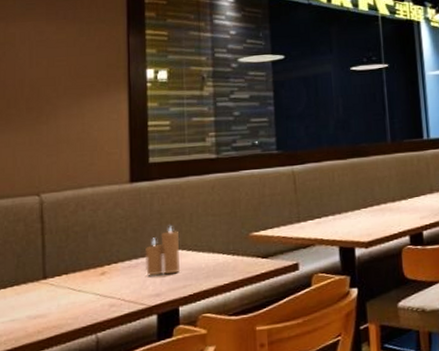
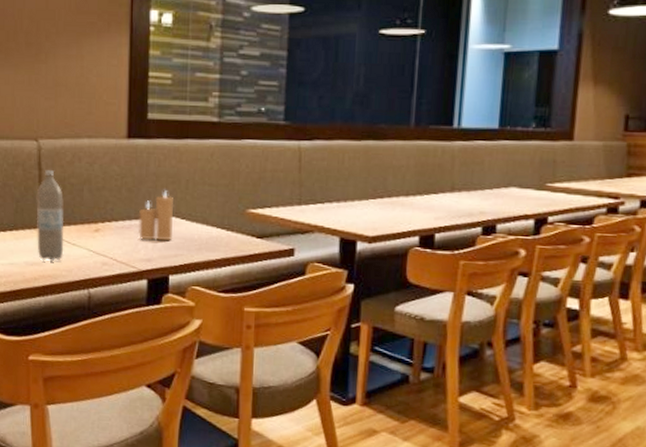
water bottle: none [39,221,69,312] -> present [36,170,64,261]

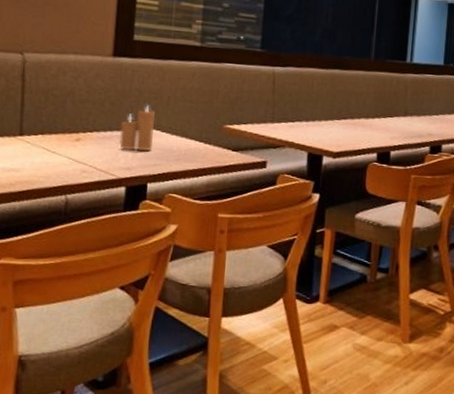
water bottle: present [36,170,64,261] -> none [15,81,46,167]

